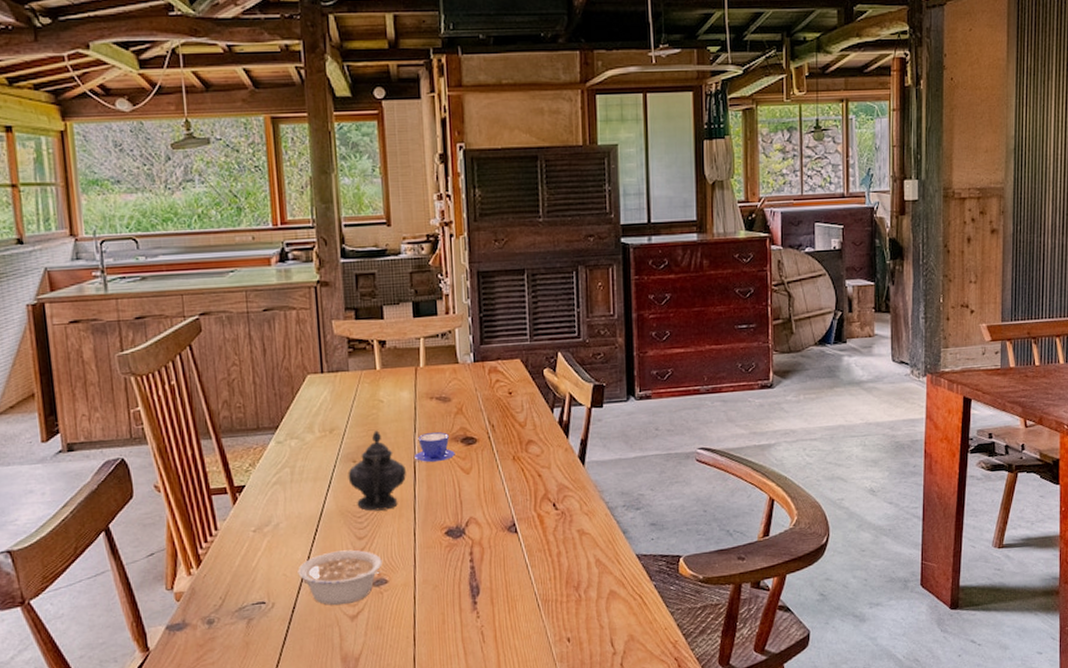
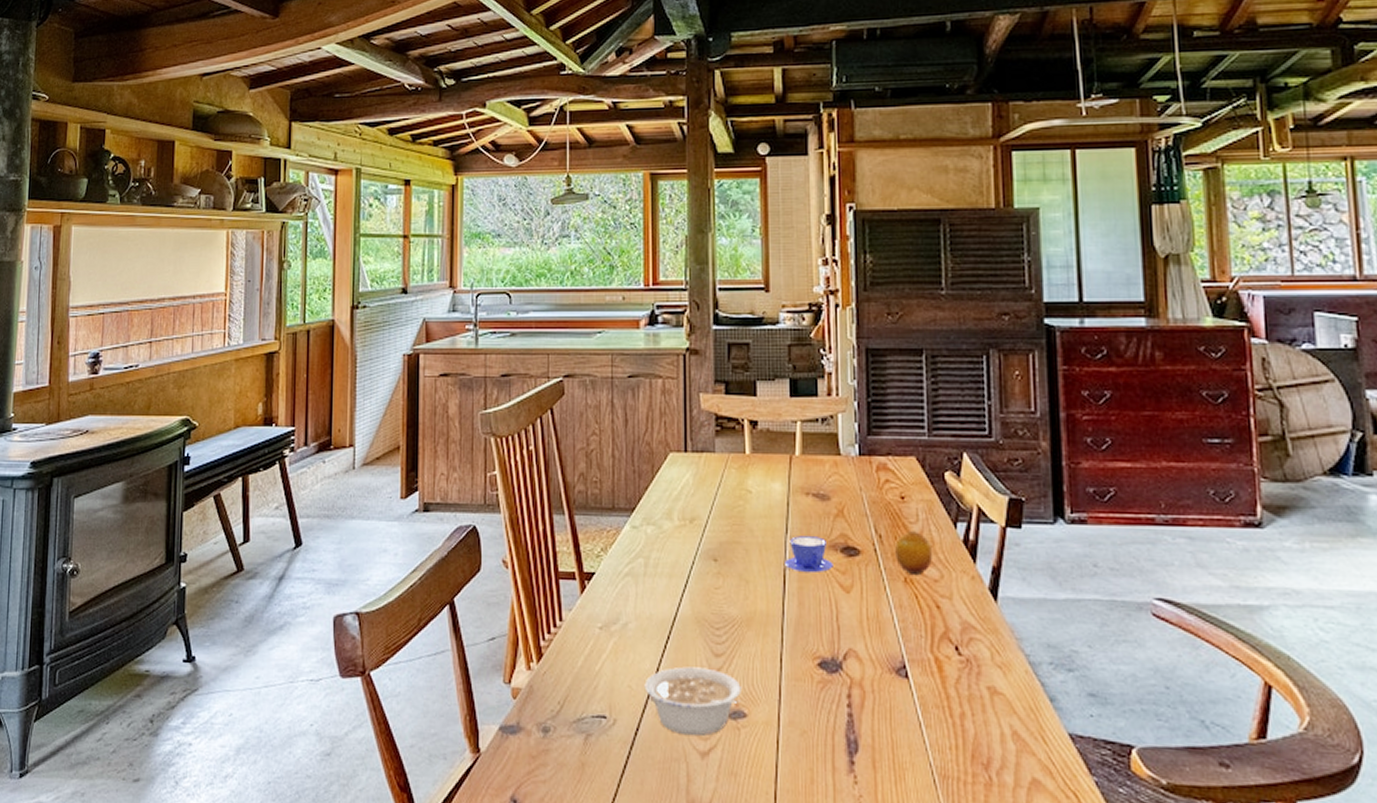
teapot: present [348,430,406,511] -> none [707,526,774,625]
fruit: none [504,418,535,453] -> present [894,530,933,574]

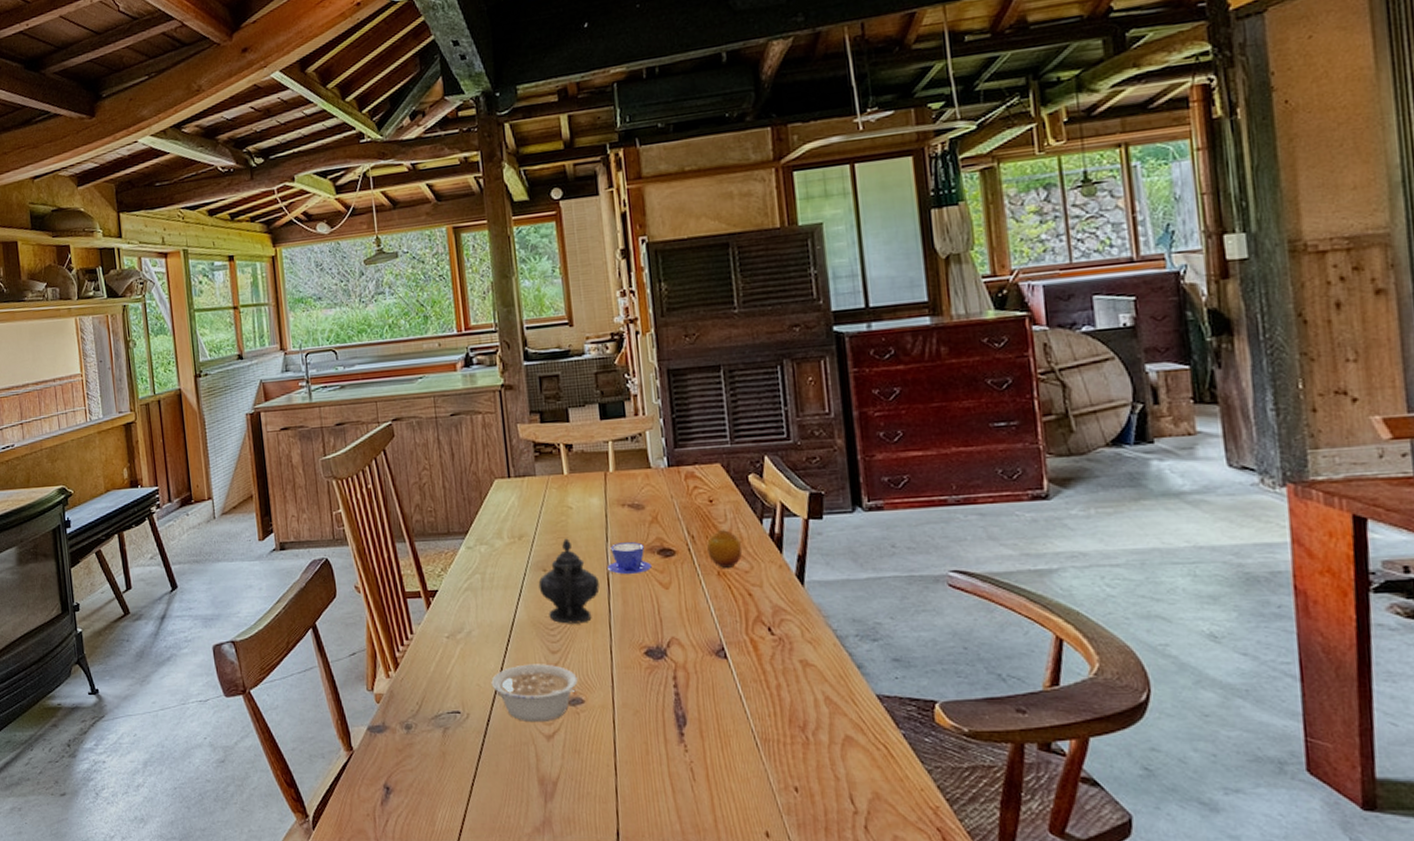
teapot: none [707,526,774,625] -> present [538,538,599,624]

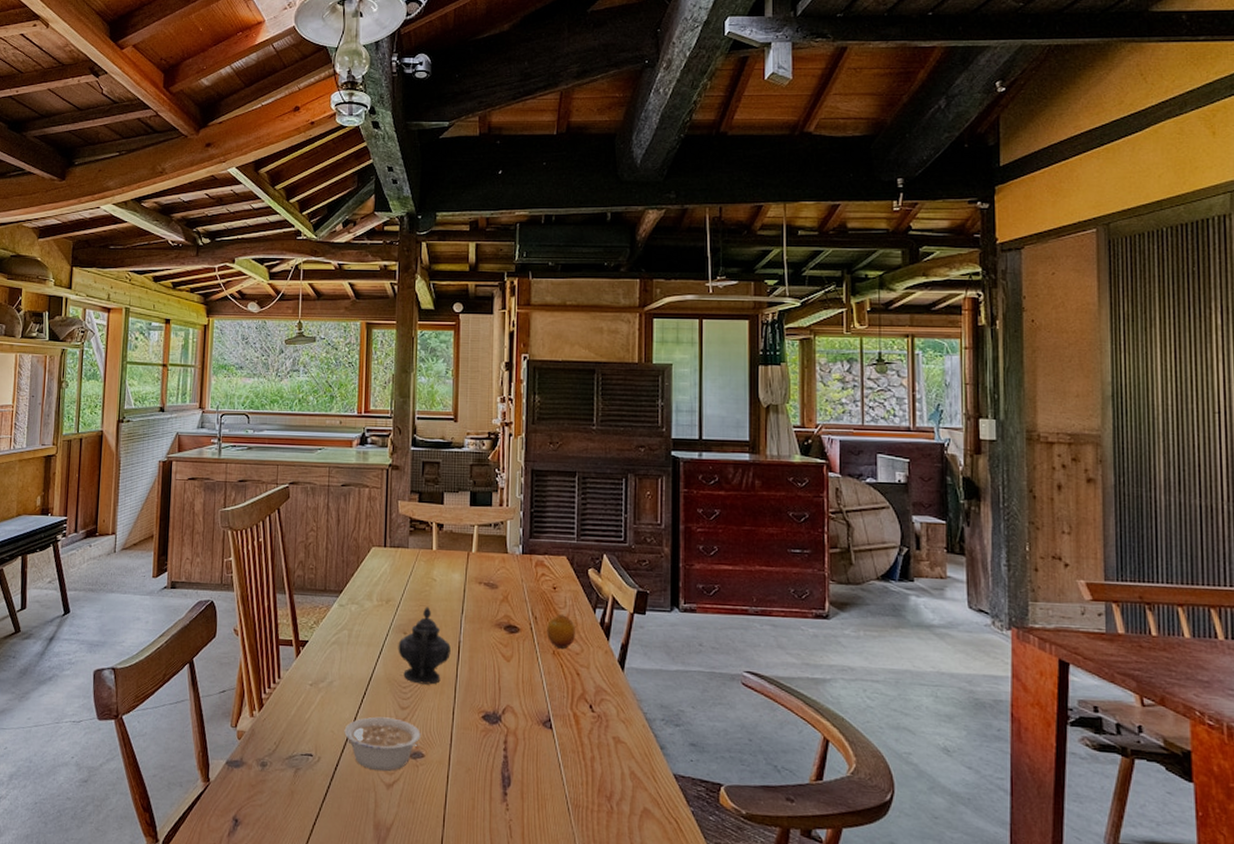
teacup: present [608,542,652,575] -> none [460,616,498,646]

